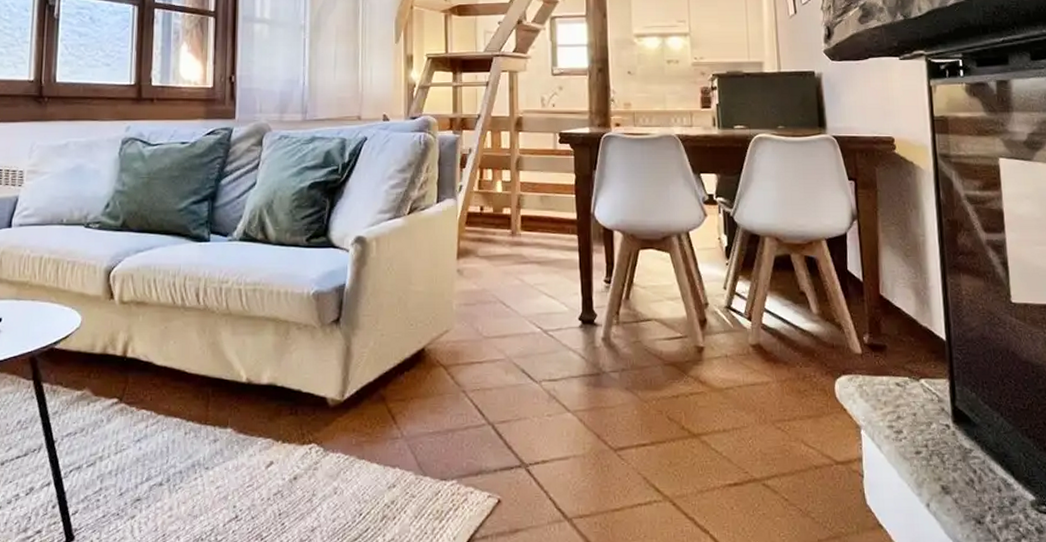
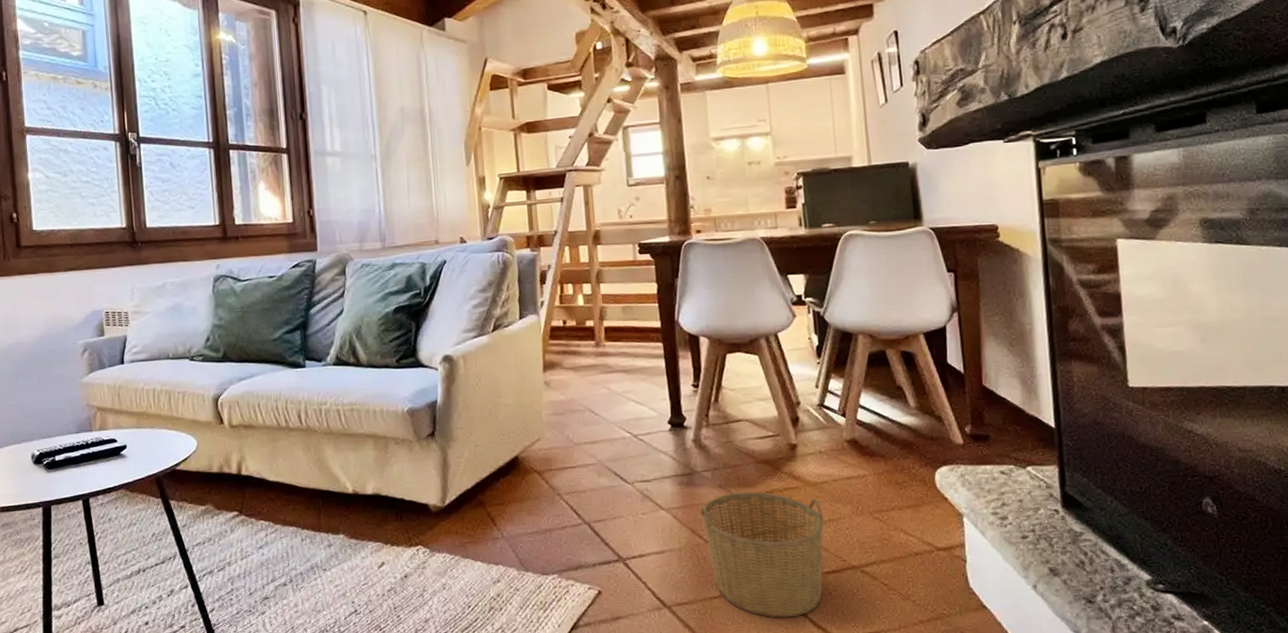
basket: none [606,396,728,534] -> present [700,492,824,618]

